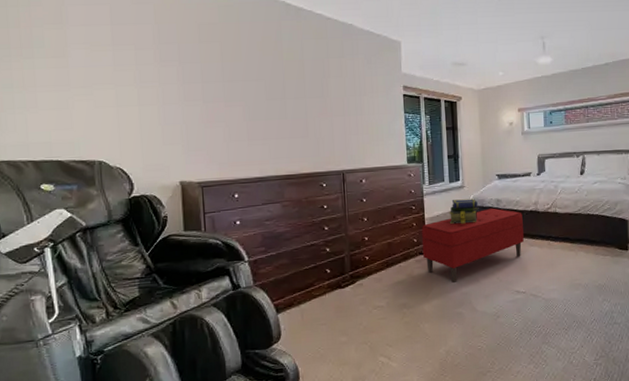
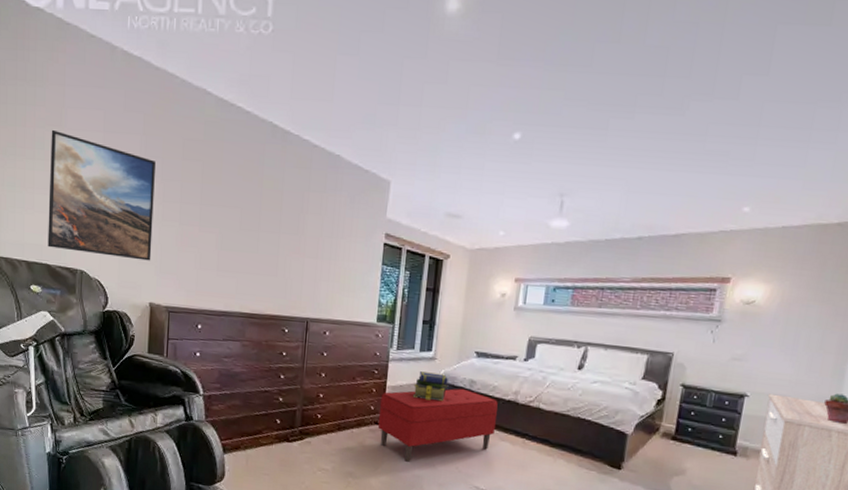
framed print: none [51,27,177,144] -> present [48,129,155,261]

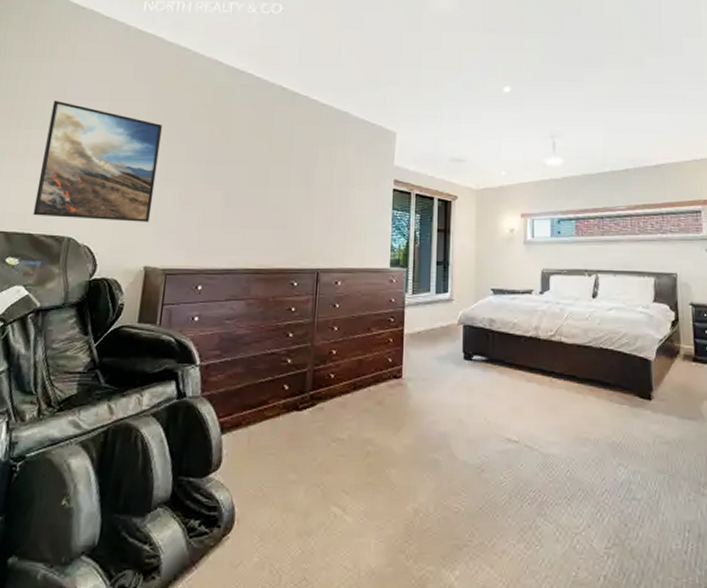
bench: present [378,388,498,462] -> none [397,329,520,419]
stack of books: present [412,371,448,402] -> none [432,315,467,346]

